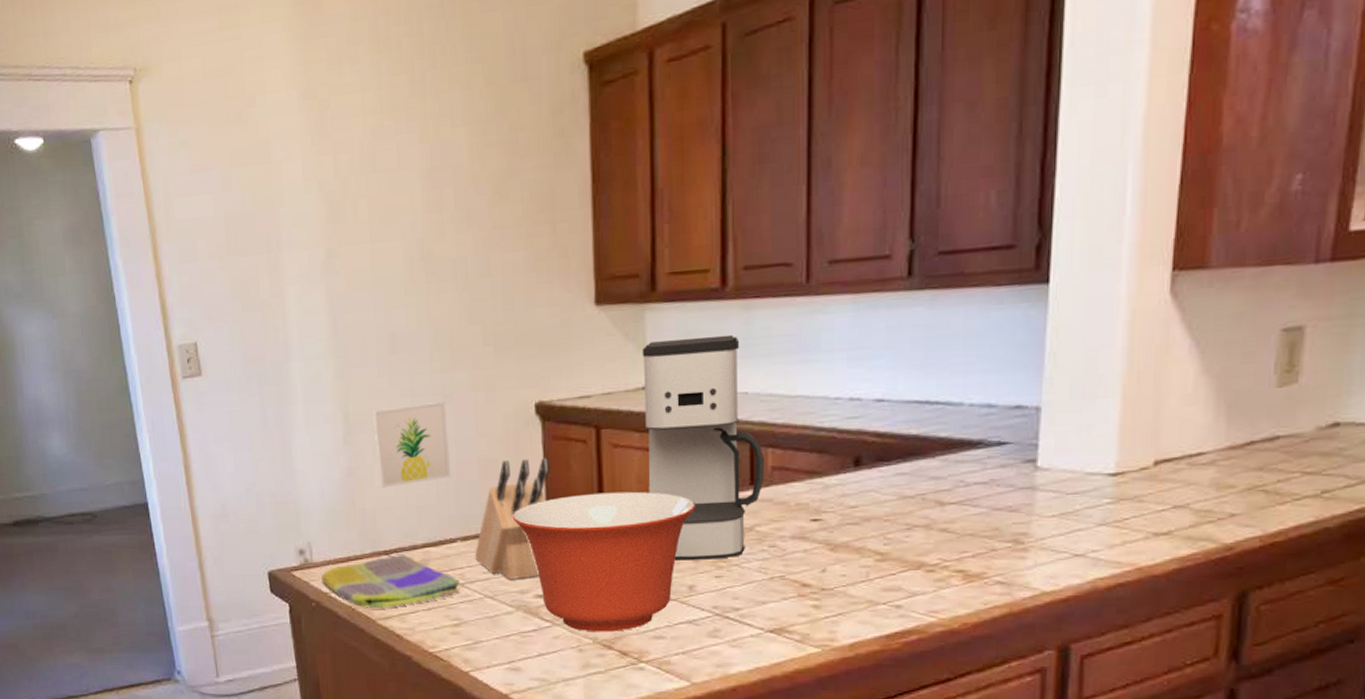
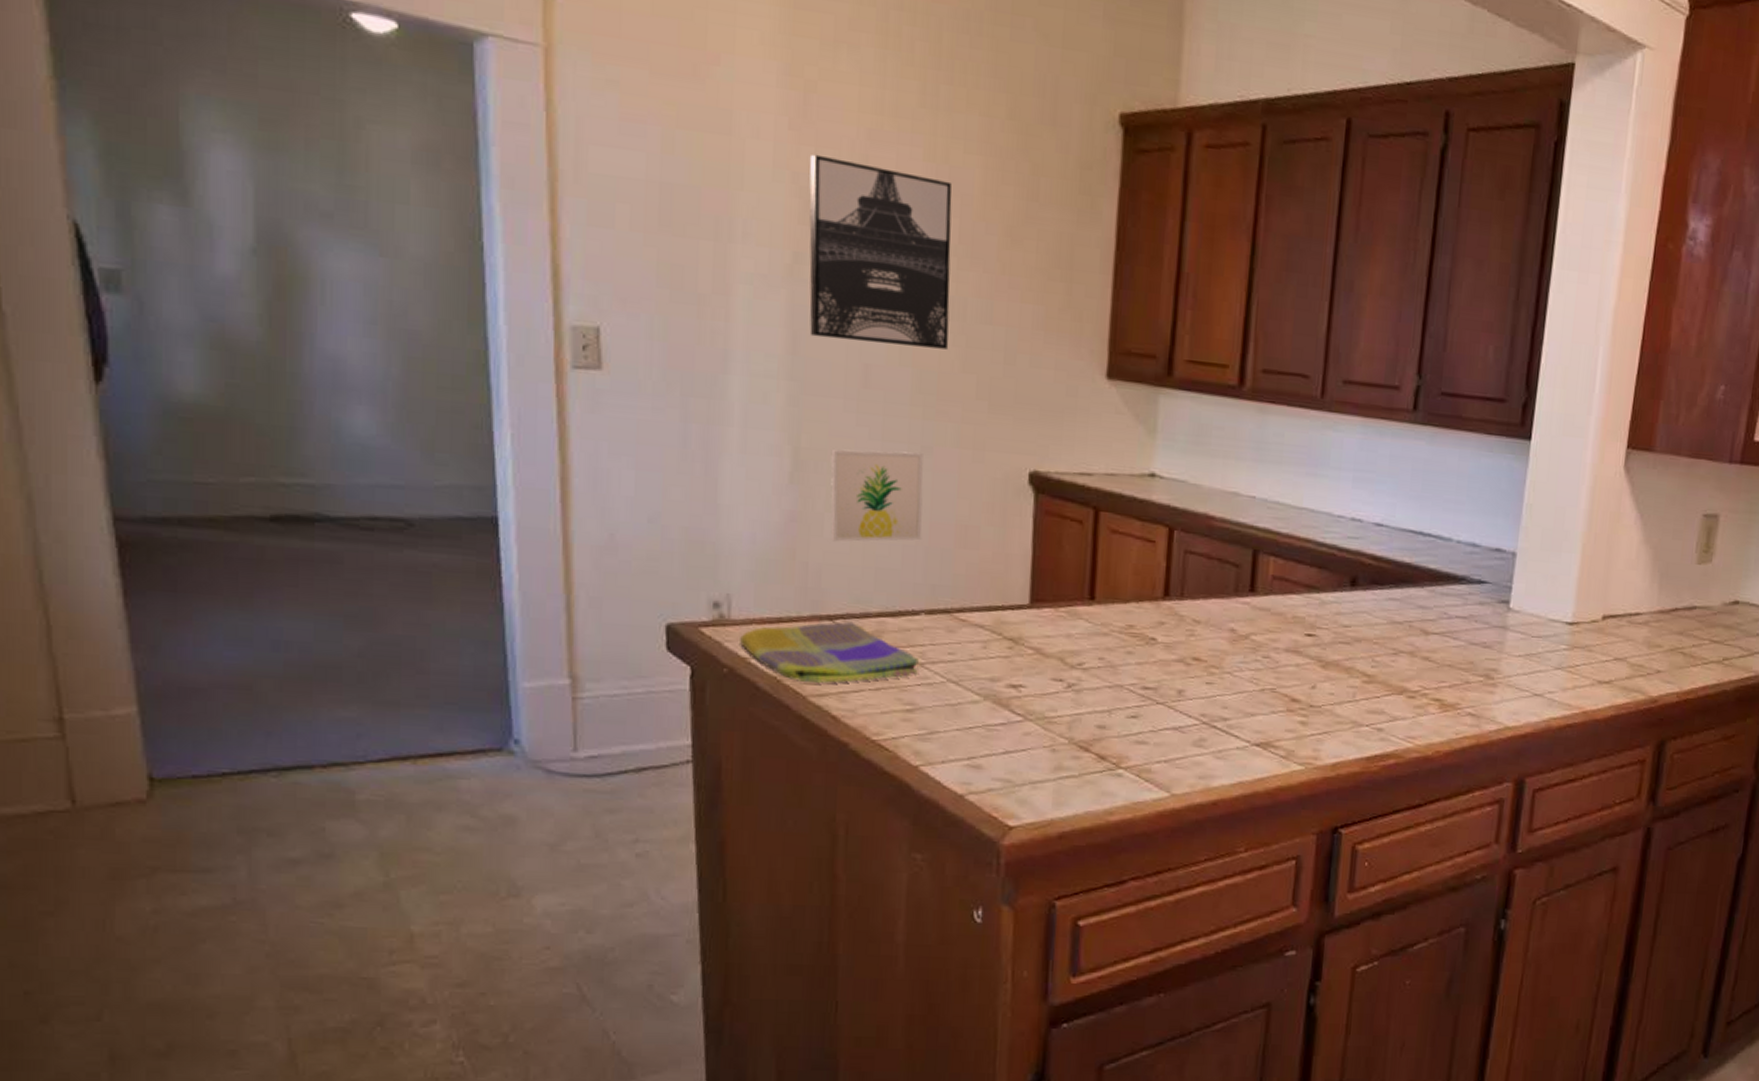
wall art: none [329,156,456,318] -> present [809,154,952,350]
knife block: present [475,458,550,579] -> none [941,529,1039,665]
mixing bowl: present [512,491,696,632] -> none [989,578,1193,733]
coffee maker: present [642,334,765,561] -> none [1145,428,1267,665]

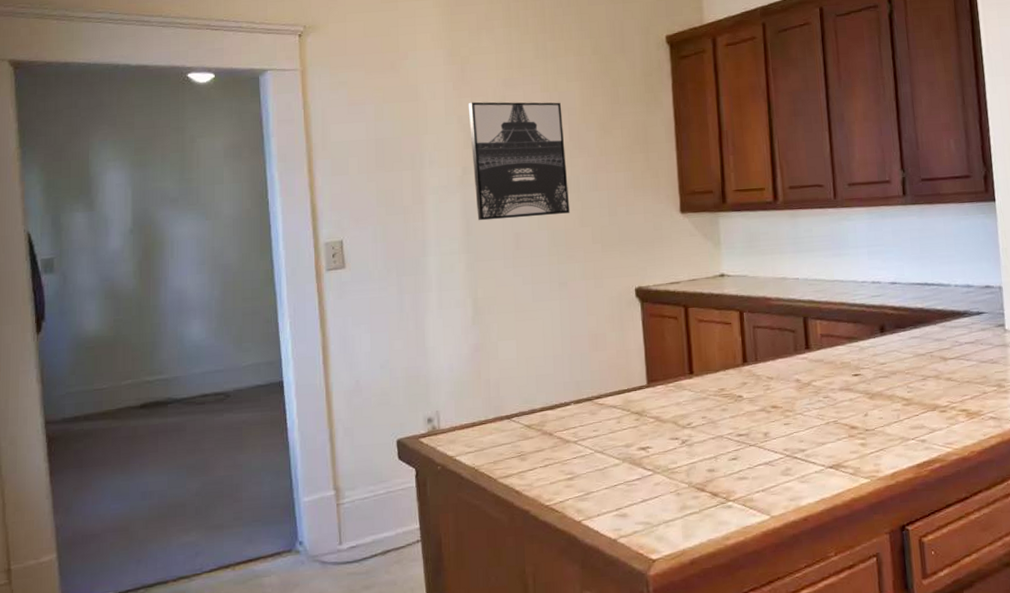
dish towel: present [740,621,919,683] -> none [448,417,573,468]
wall art: present [830,449,923,542] -> none [498,288,566,361]

